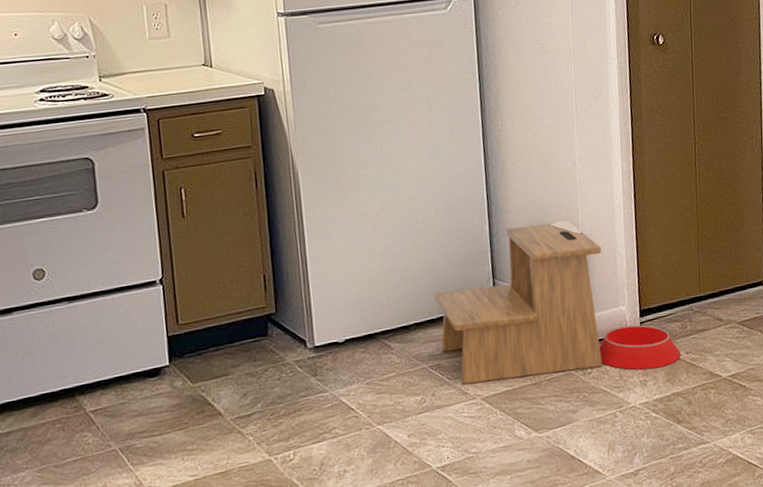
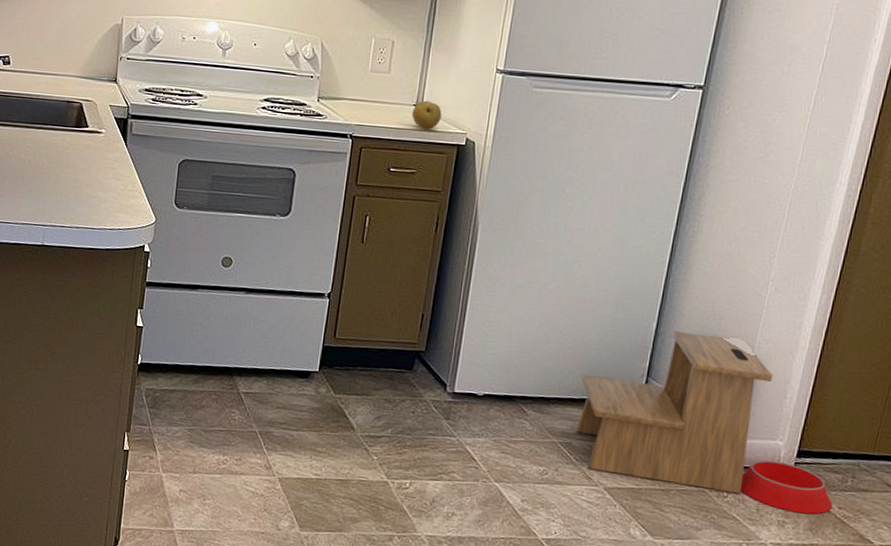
fruit: none [202,57,234,87] -> present [411,100,442,130]

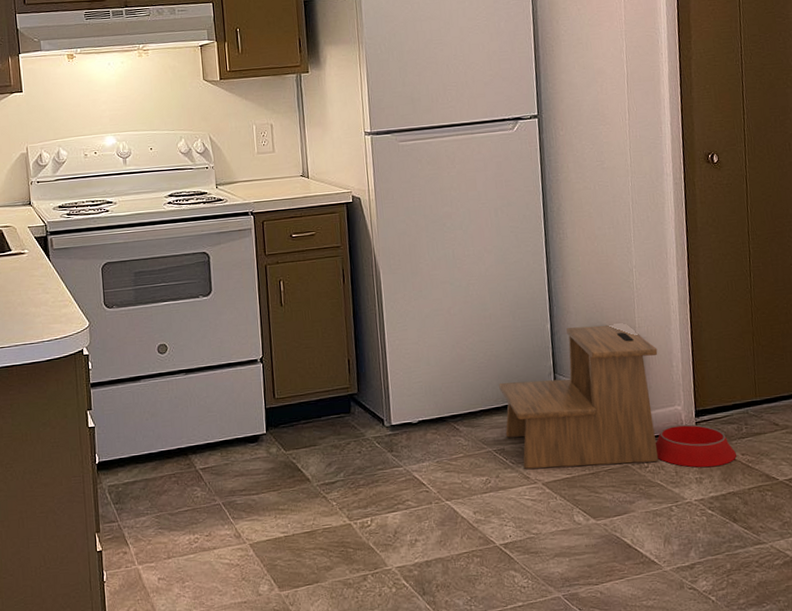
fruit: present [411,100,442,130] -> none [300,169,327,195]

